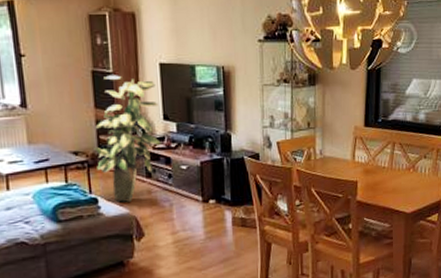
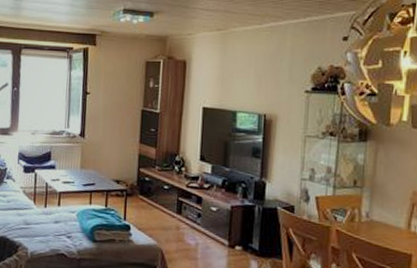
indoor plant: present [94,75,161,202] -> none [133,115,197,234]

